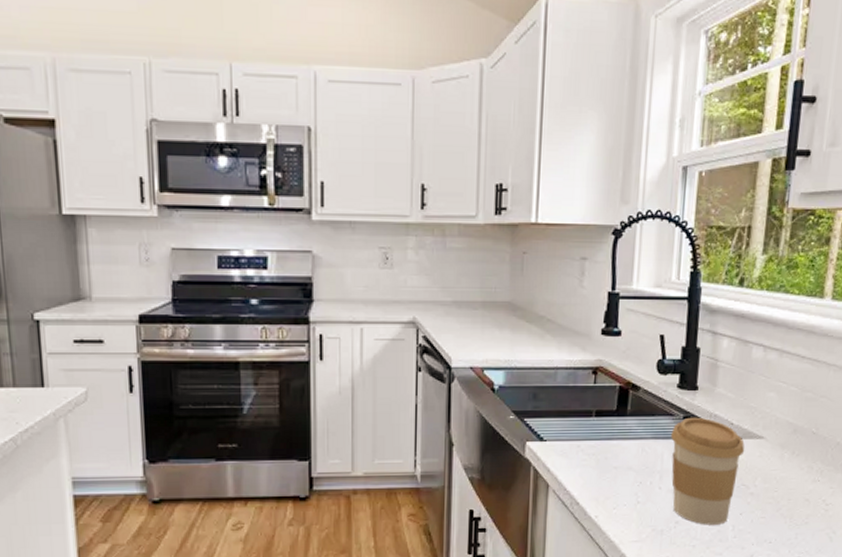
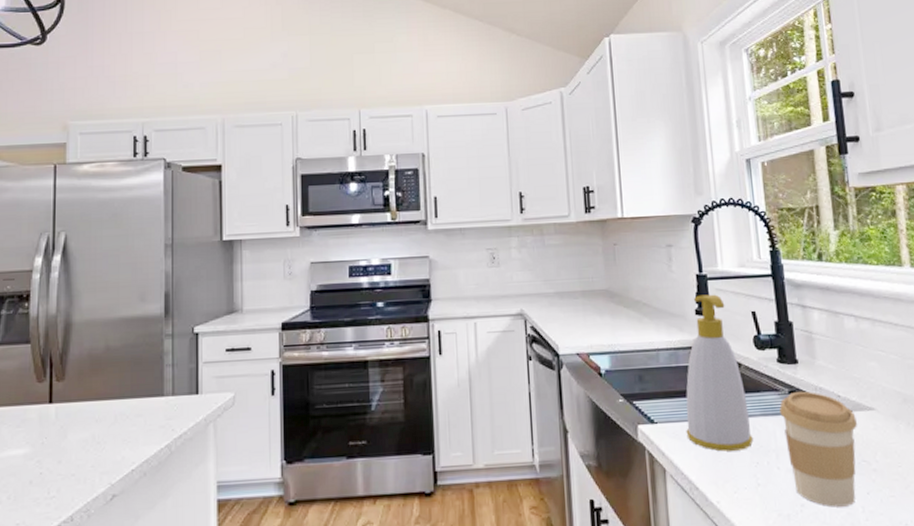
soap bottle: none [574,314,641,471] -> present [686,294,754,452]

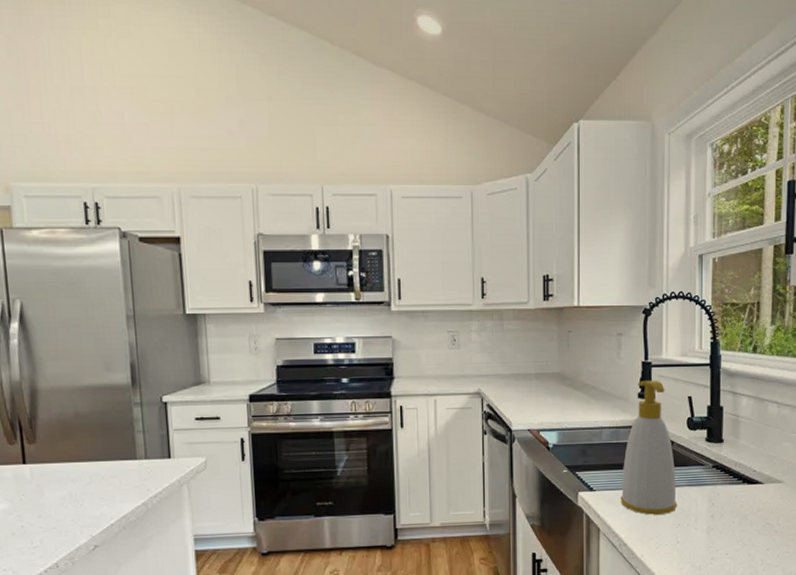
coffee cup: present [779,391,858,507] -> none [703,466,768,560]

